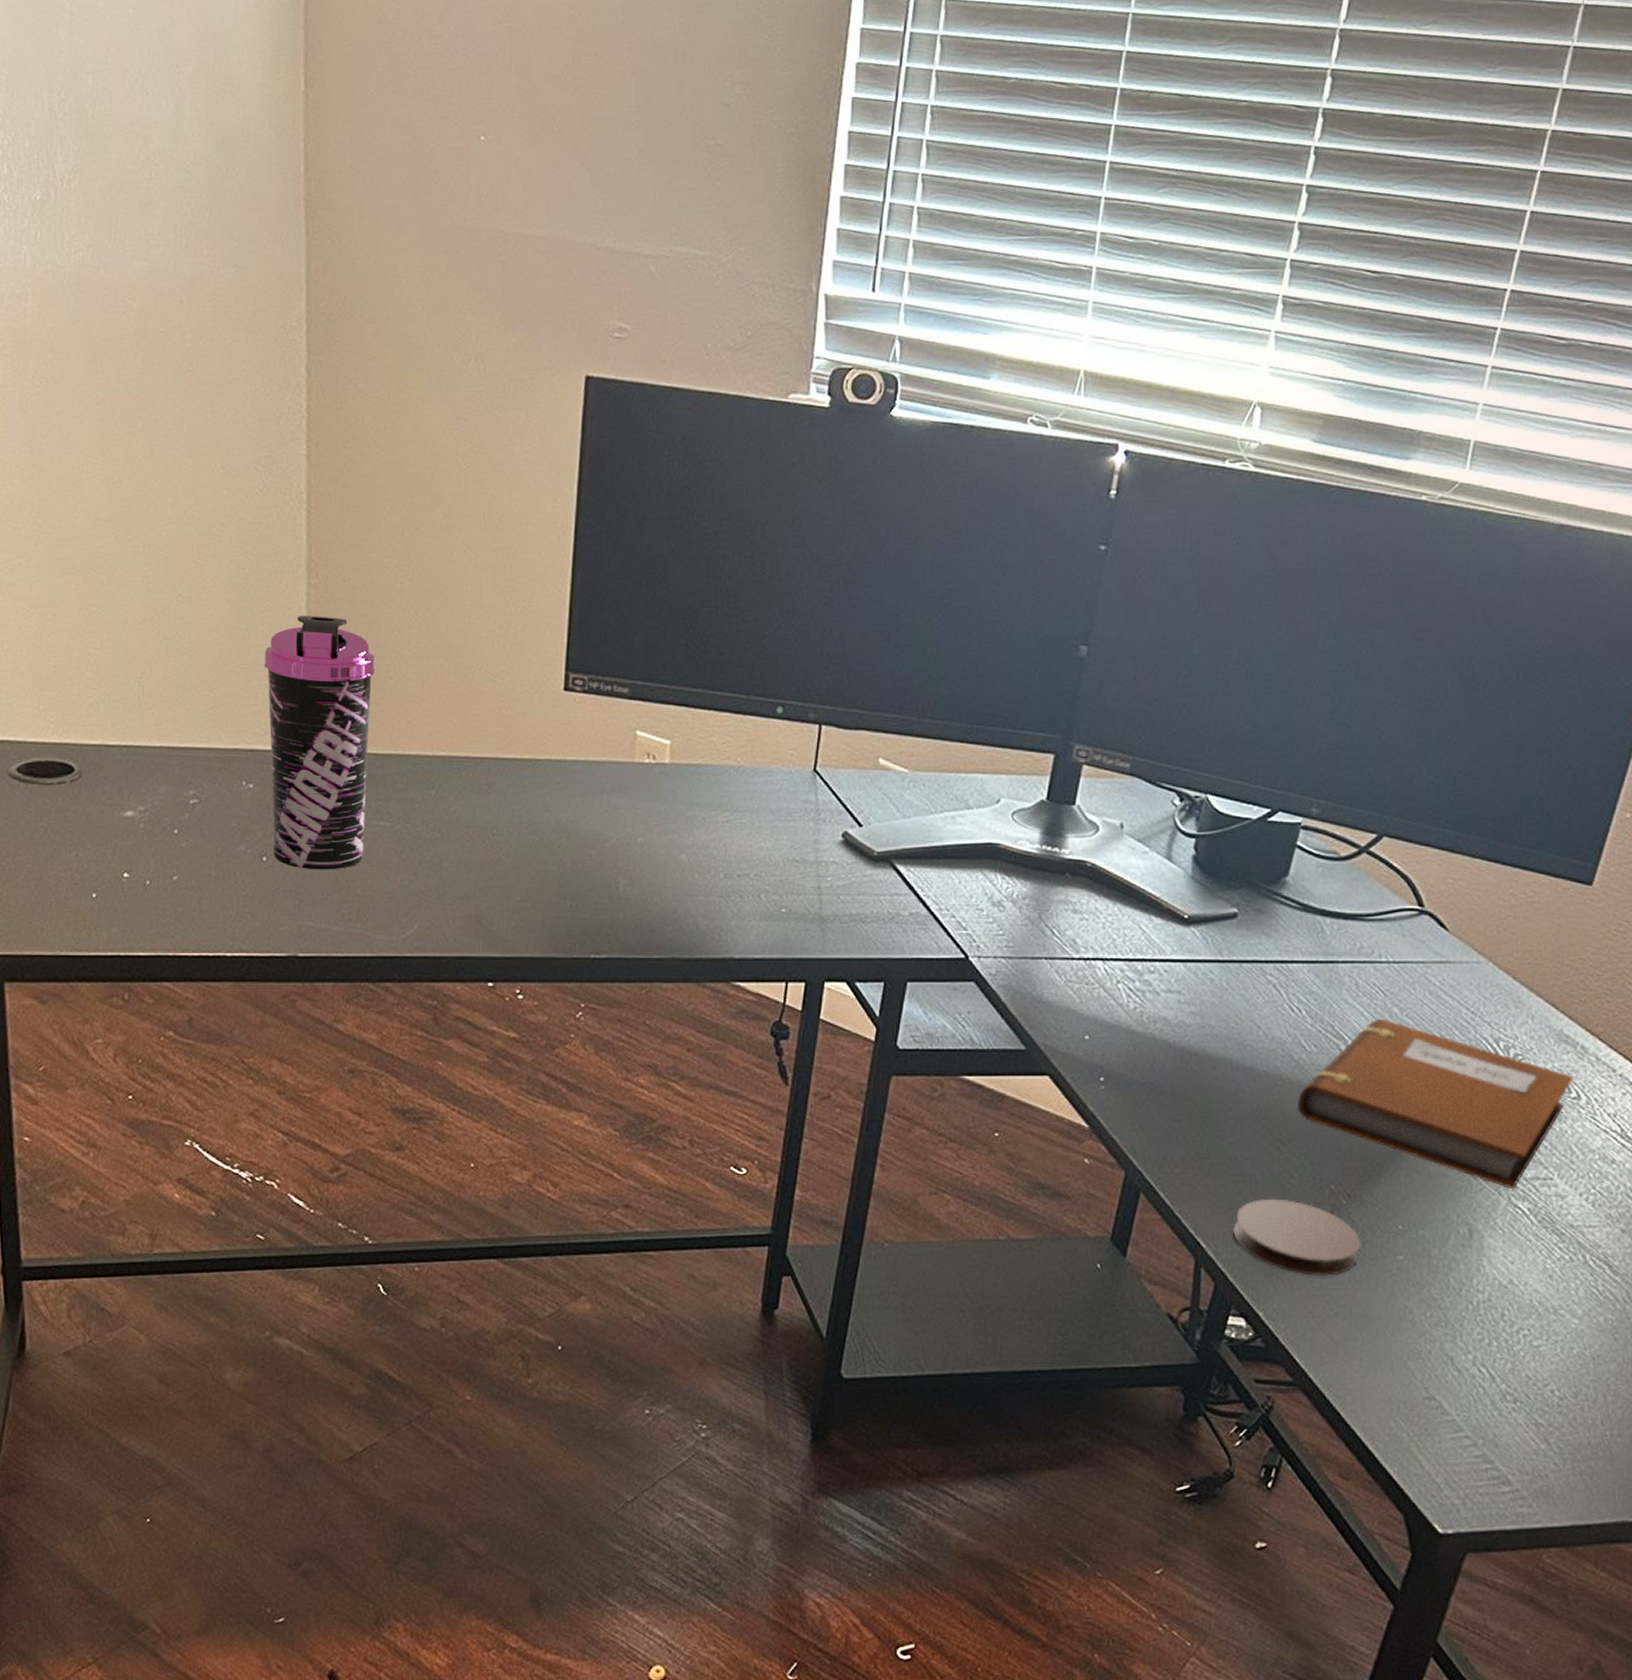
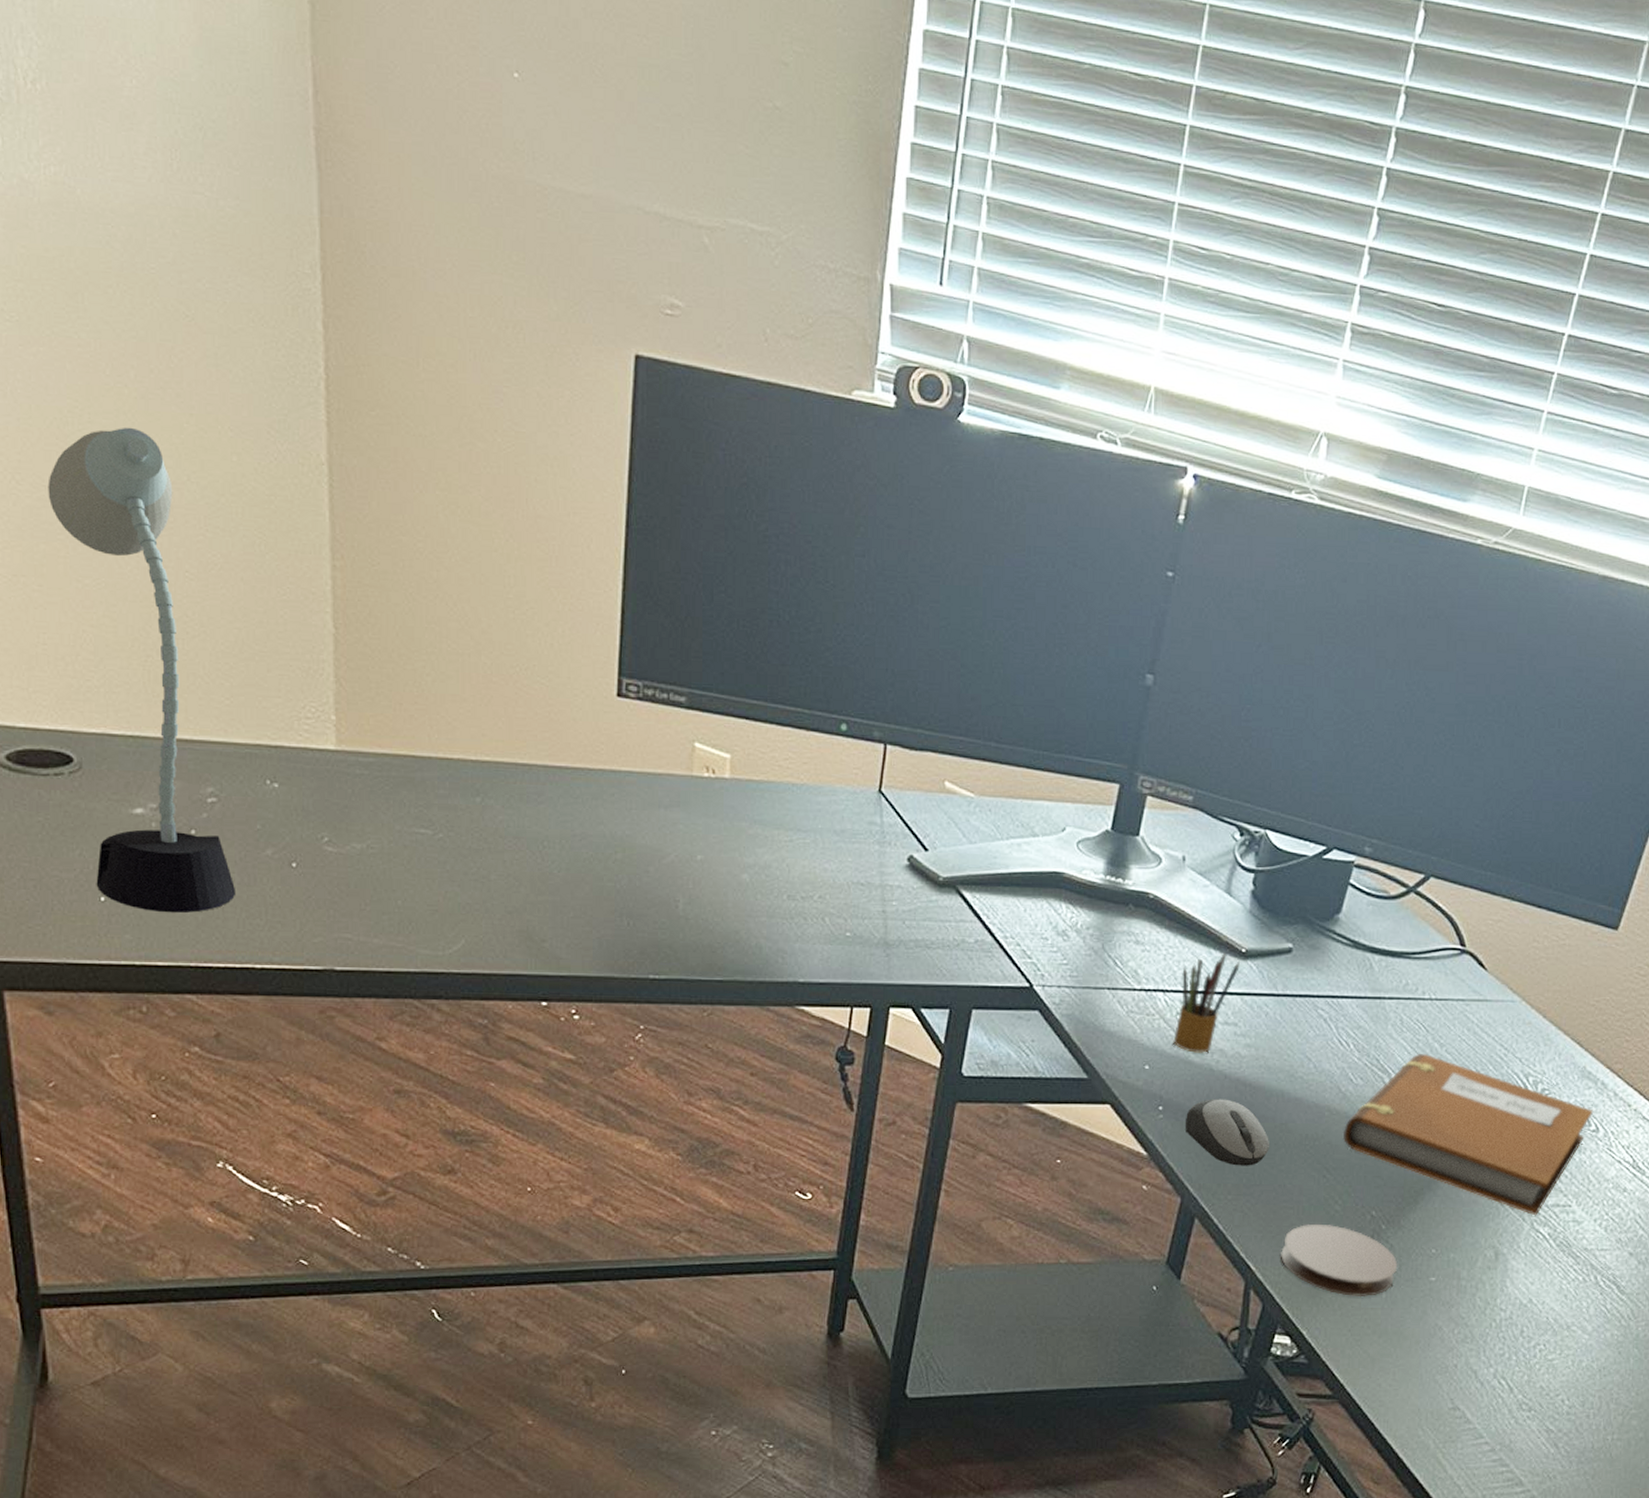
desk lamp: none [64,471,211,907] -> present [48,427,235,913]
water bottle: present [263,616,375,870] -> none [285,601,410,879]
pencil box: none [1114,919,1184,1022] -> present [1173,952,1241,1053]
computer mouse: none [1127,1069,1218,1138] -> present [1184,1098,1269,1166]

